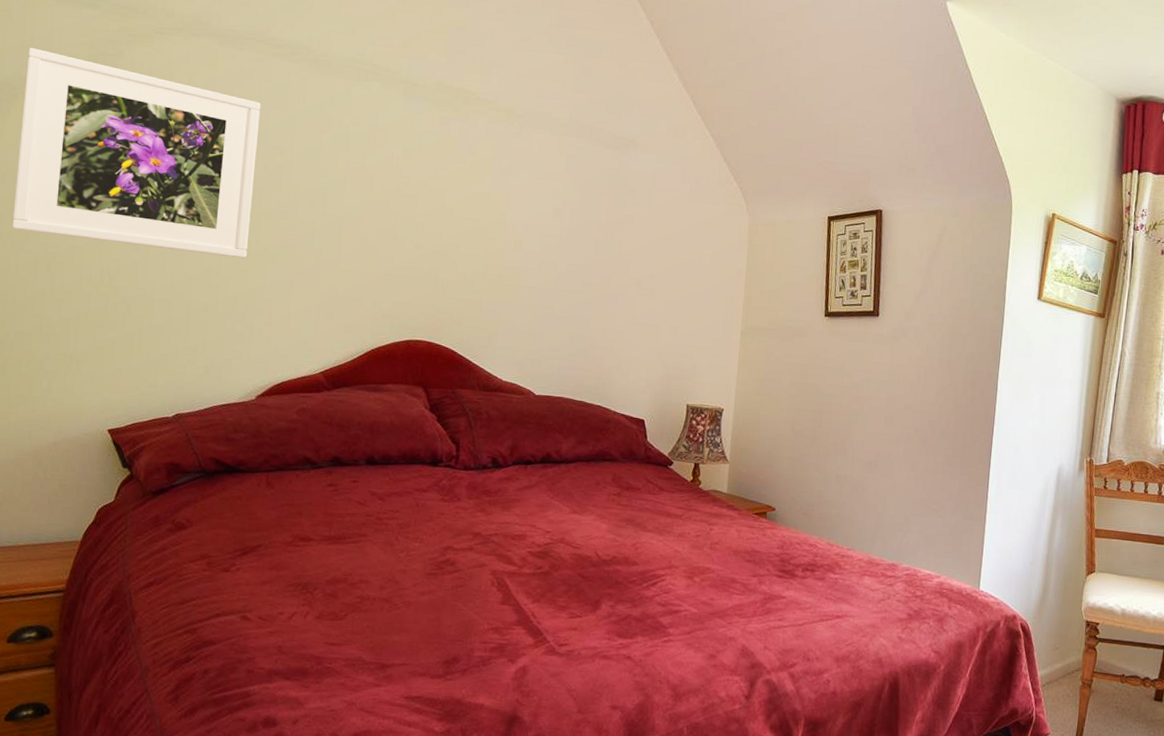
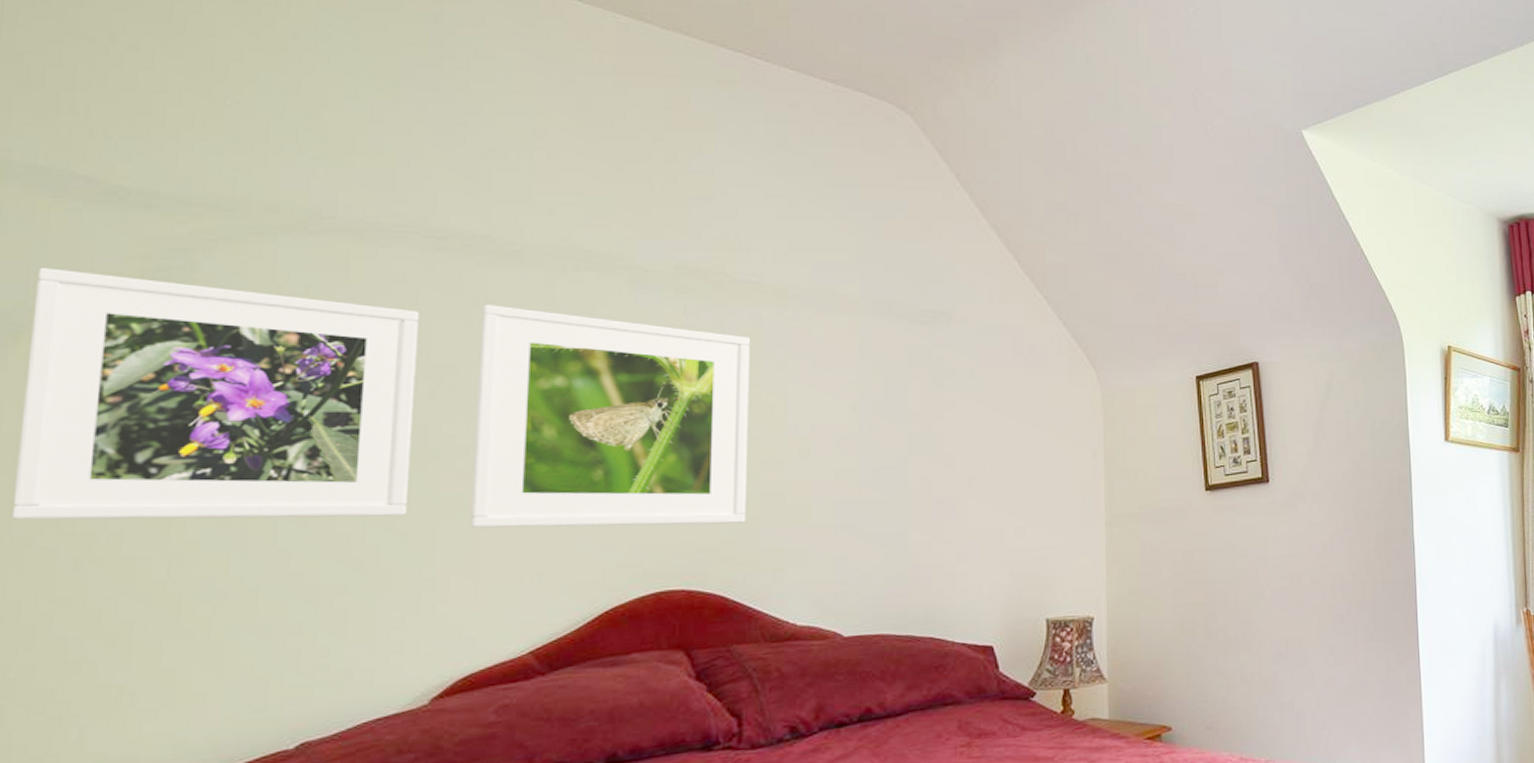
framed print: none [287,101,486,295] -> present [470,304,751,529]

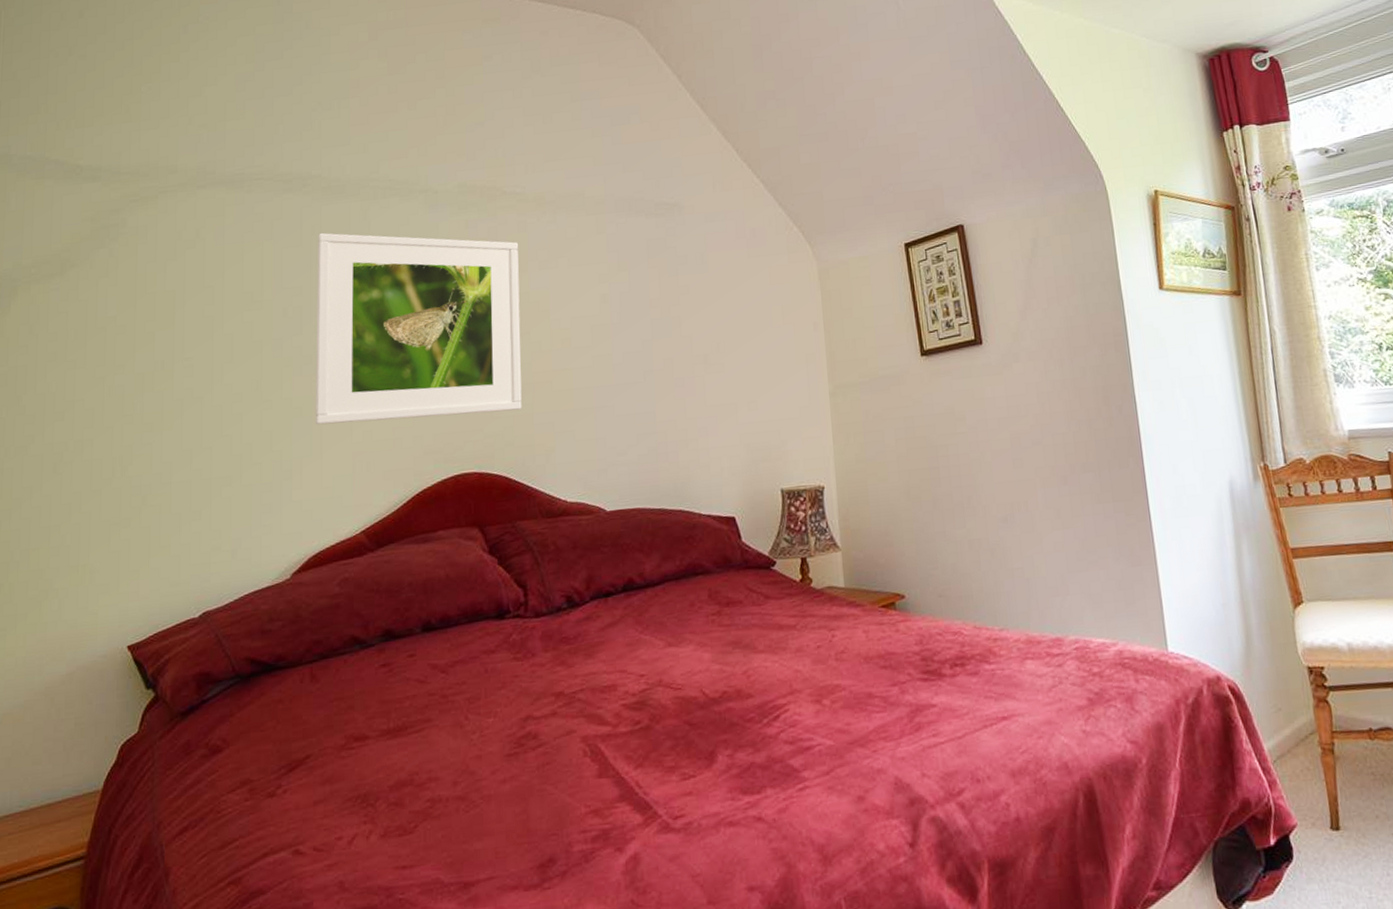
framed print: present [12,267,420,520] -> none [15,233,274,434]

